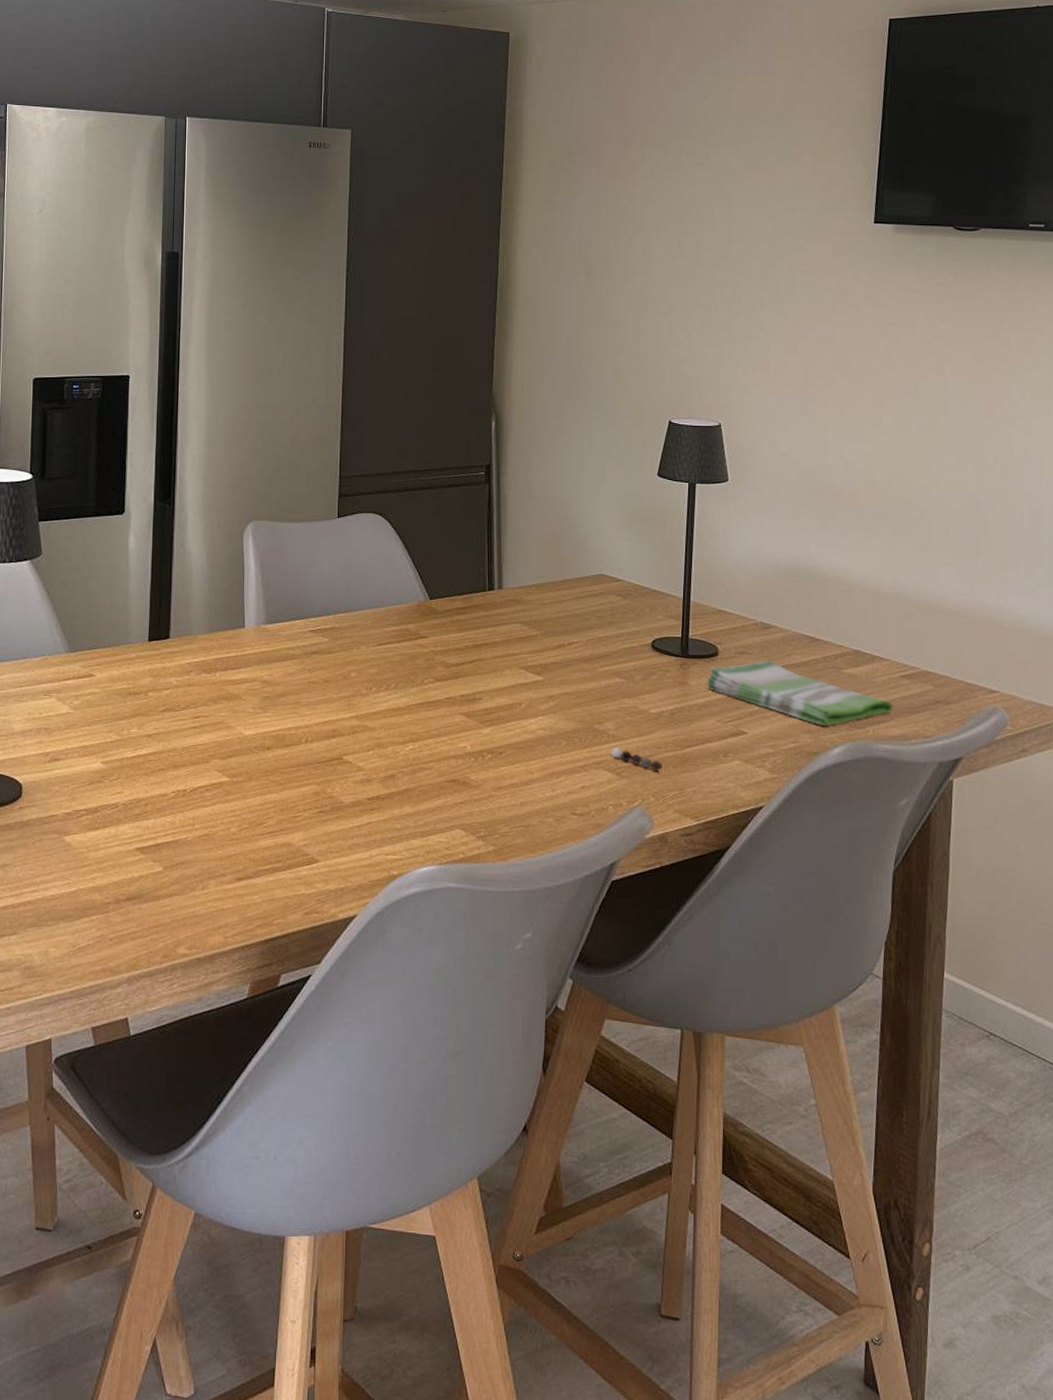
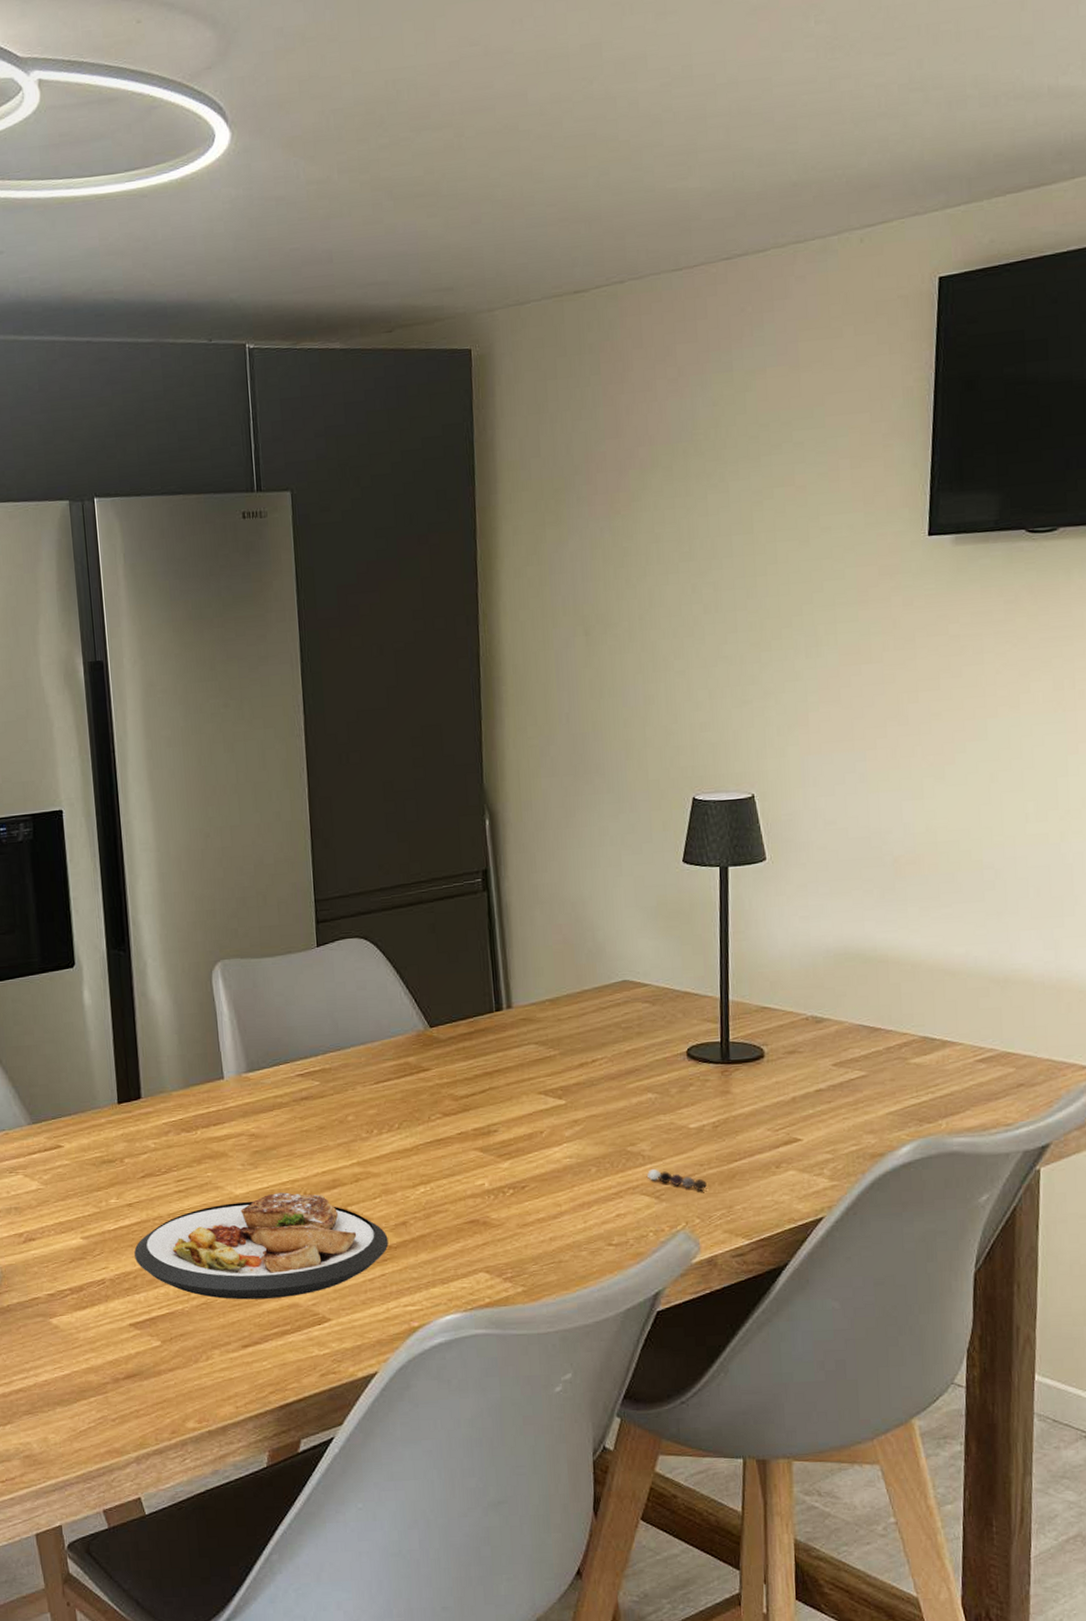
plate: none [148,737,377,836] -> present [134,1192,389,1300]
dish towel: present [706,660,893,726] -> none [752,1057,969,1124]

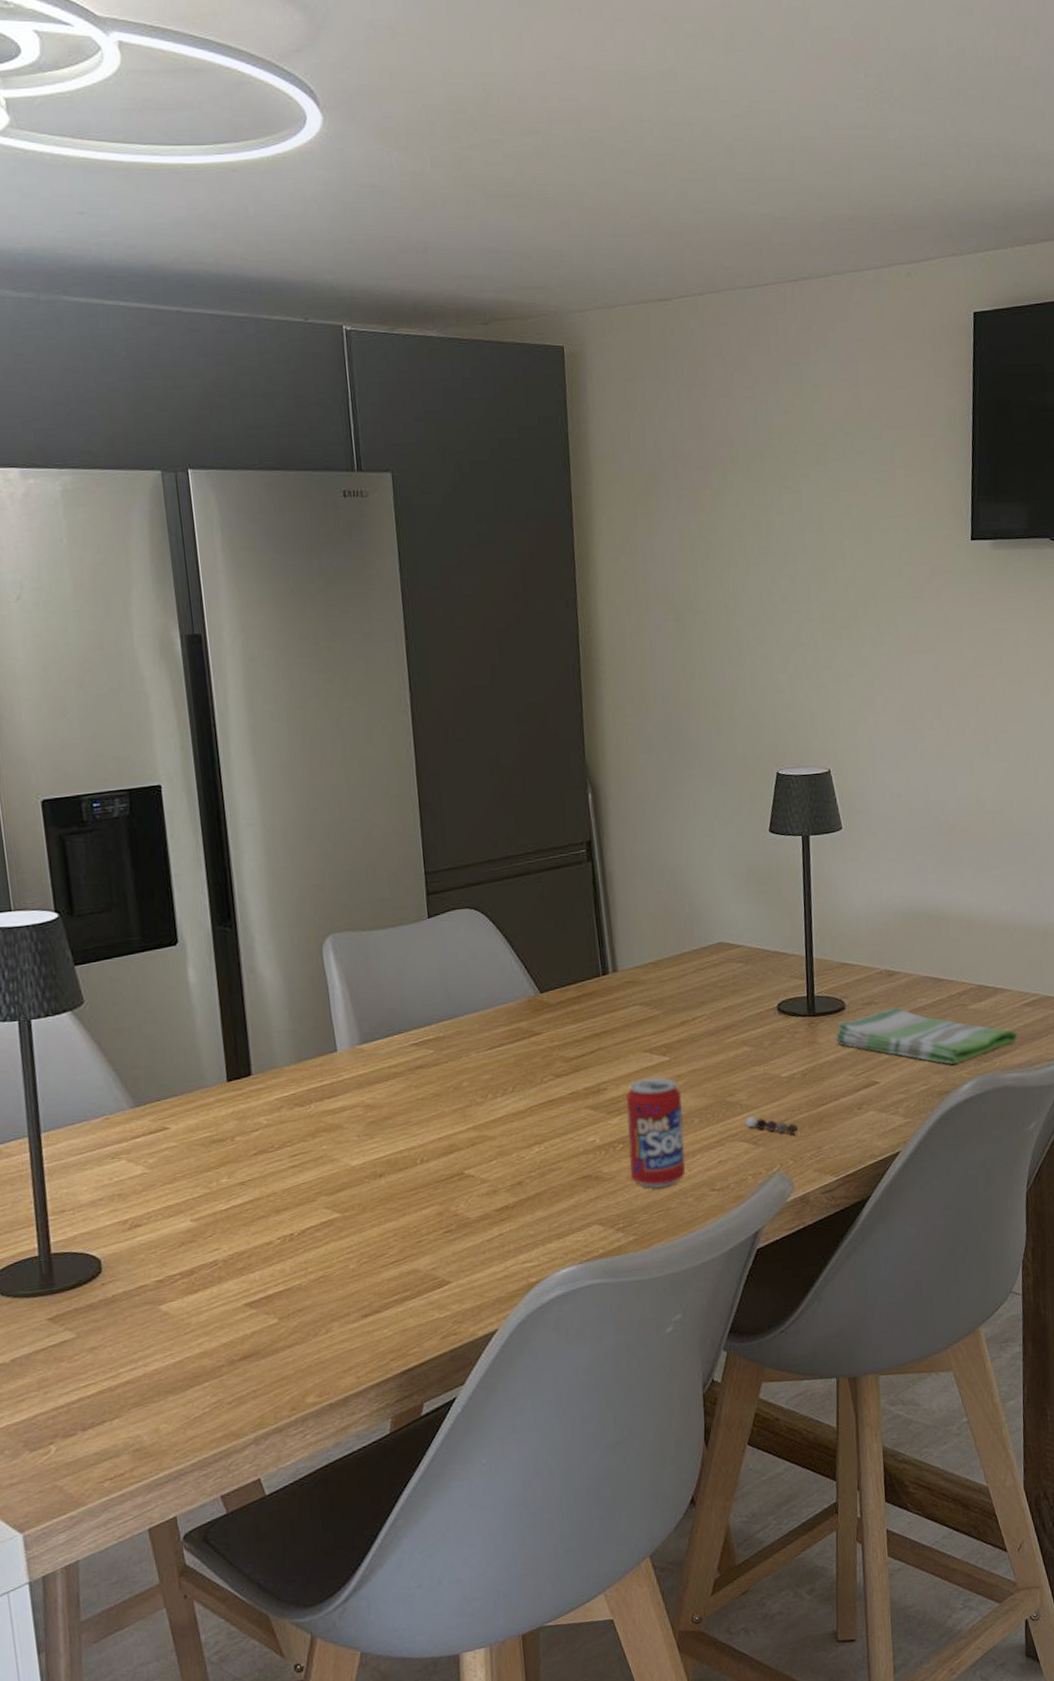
plate: present [134,1192,389,1300] -> none [248,1160,505,1271]
beverage can: none [518,1122,580,1240] -> present [626,1078,686,1189]
dish towel: none [752,1057,969,1124] -> present [835,1007,1018,1064]

